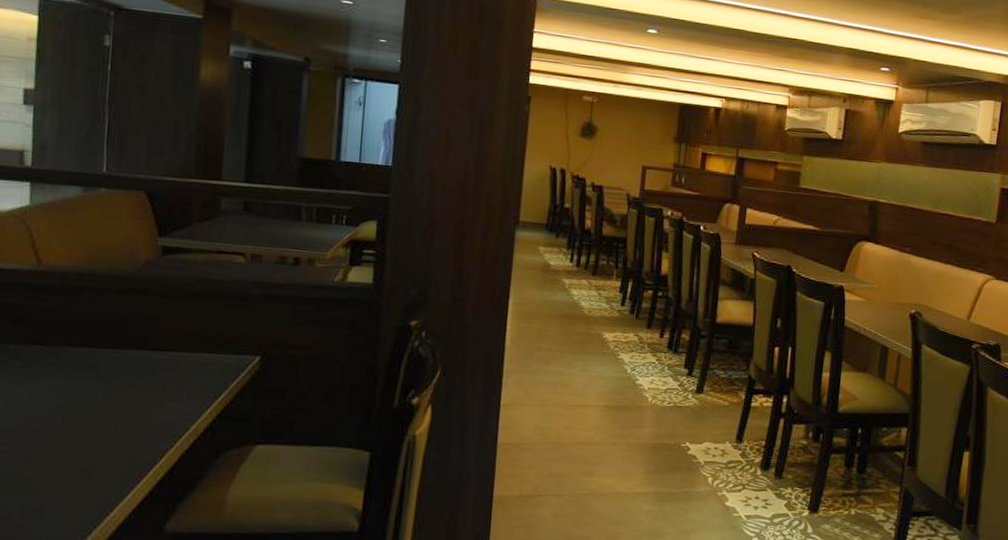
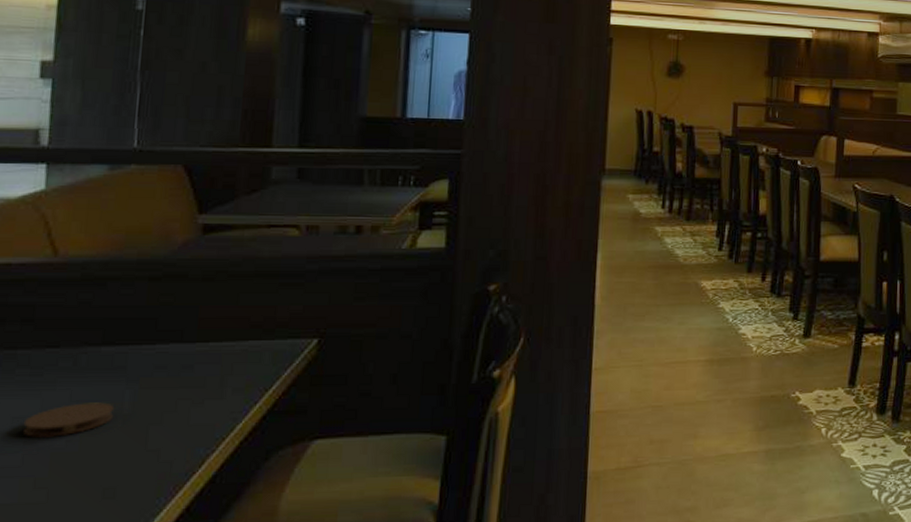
coaster: none [15,394,90,422] -> present [22,402,115,438]

